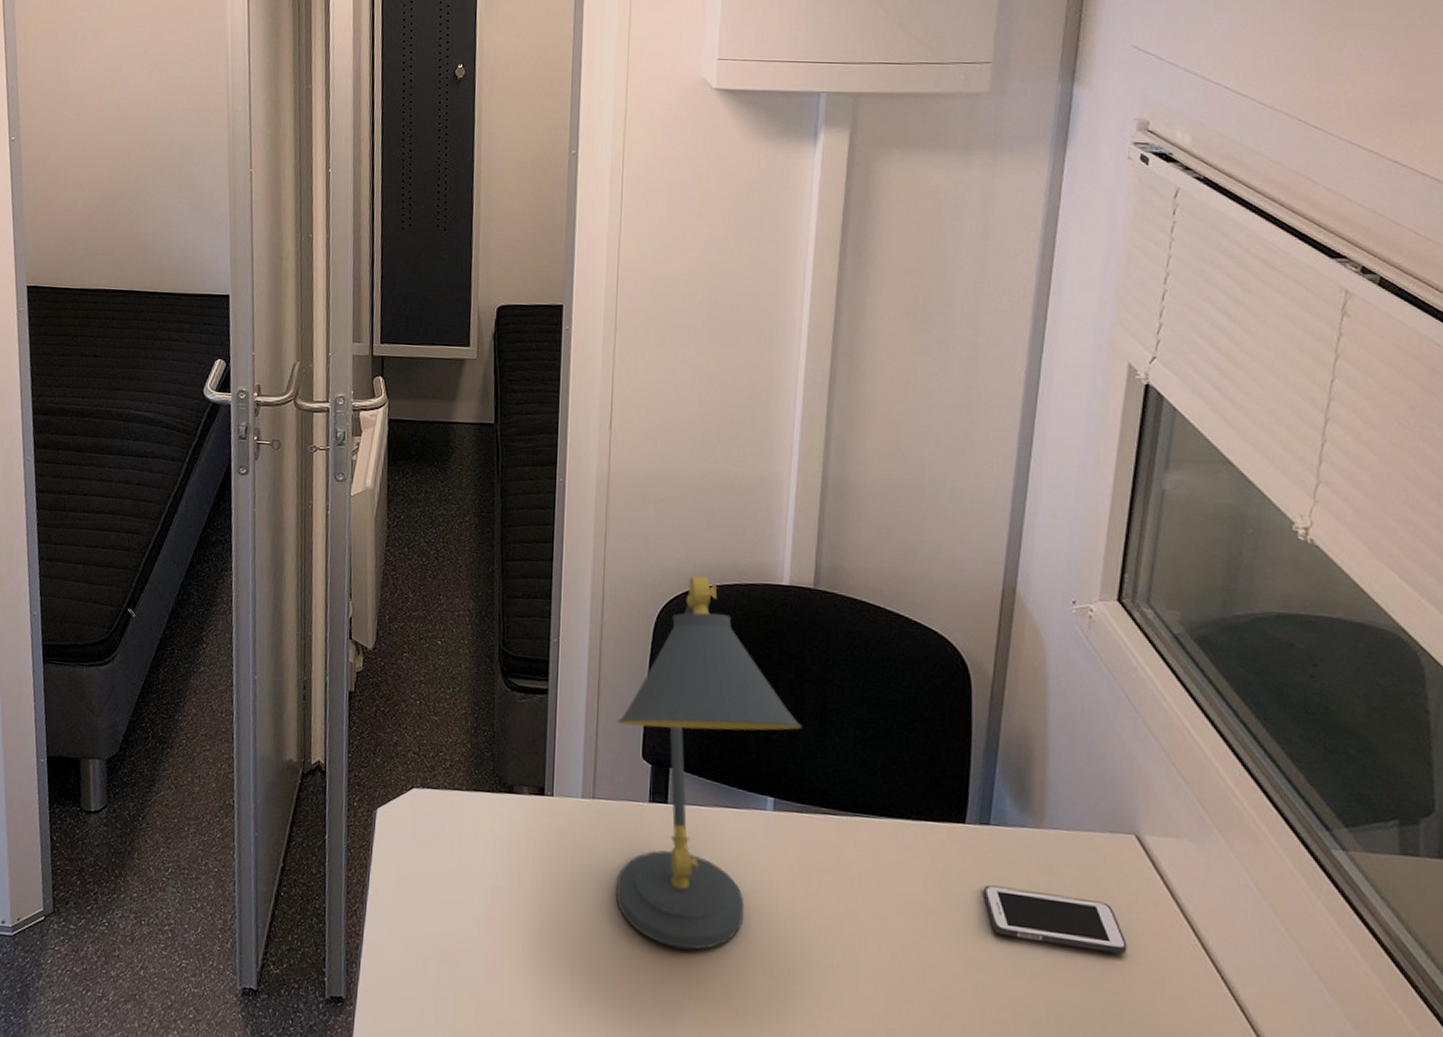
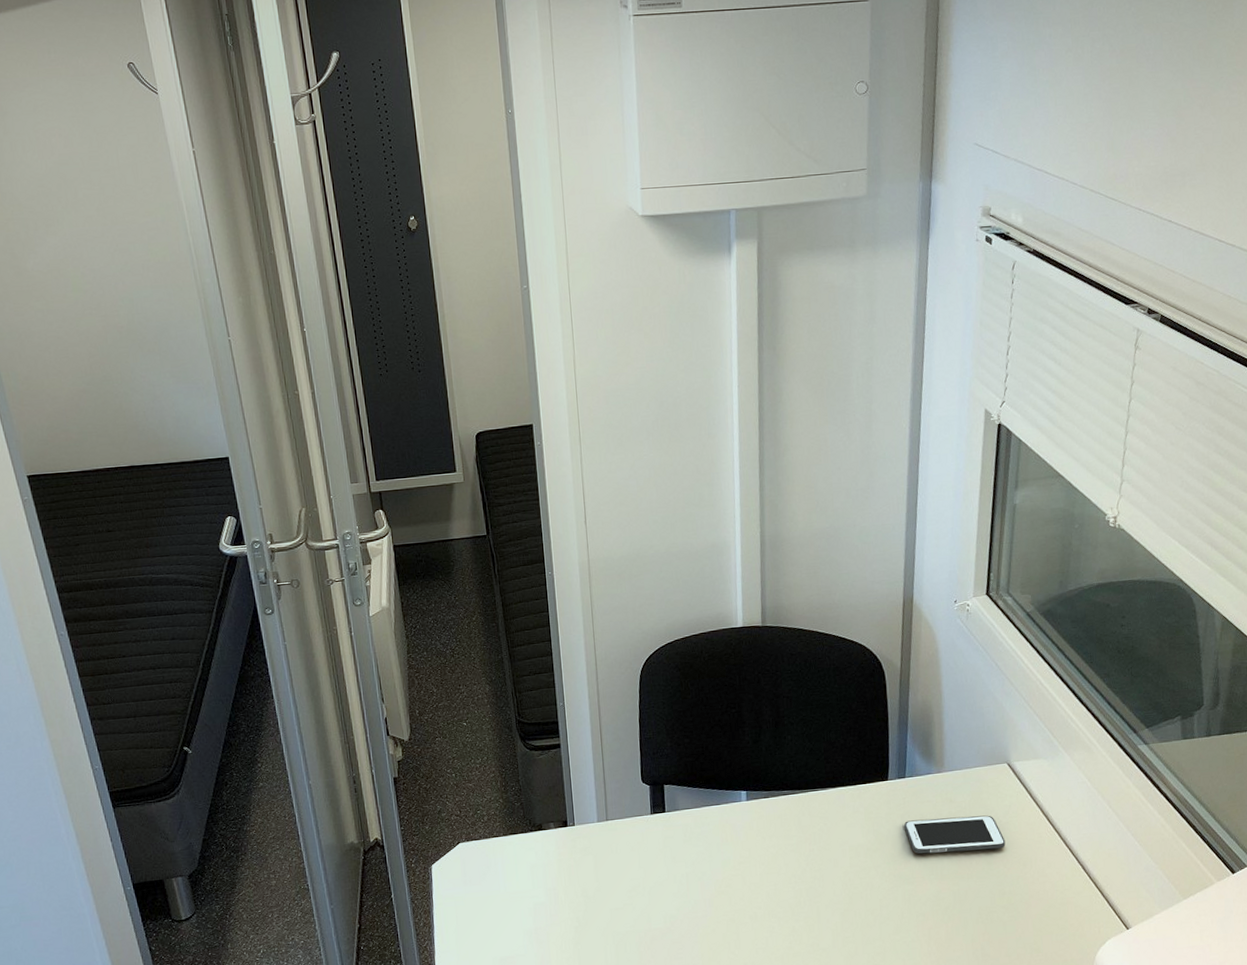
desk lamp: present [615,575,802,950] -> none [619,631,763,917]

